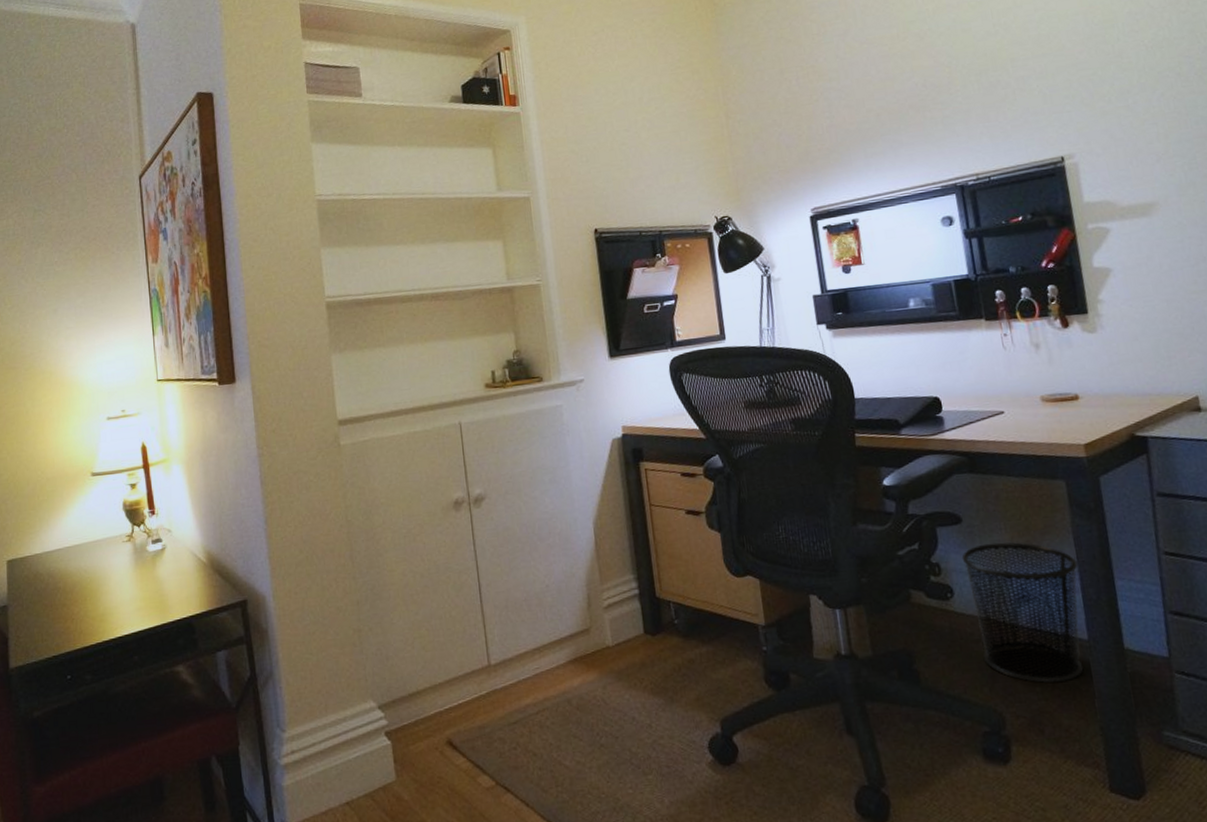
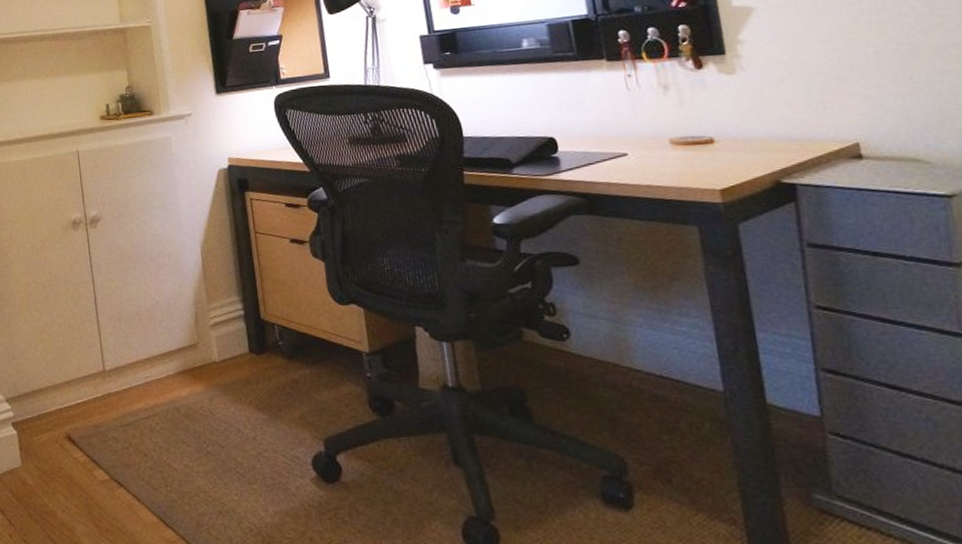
waste bin: present [961,542,1084,683] -> none [579,286,718,433]

